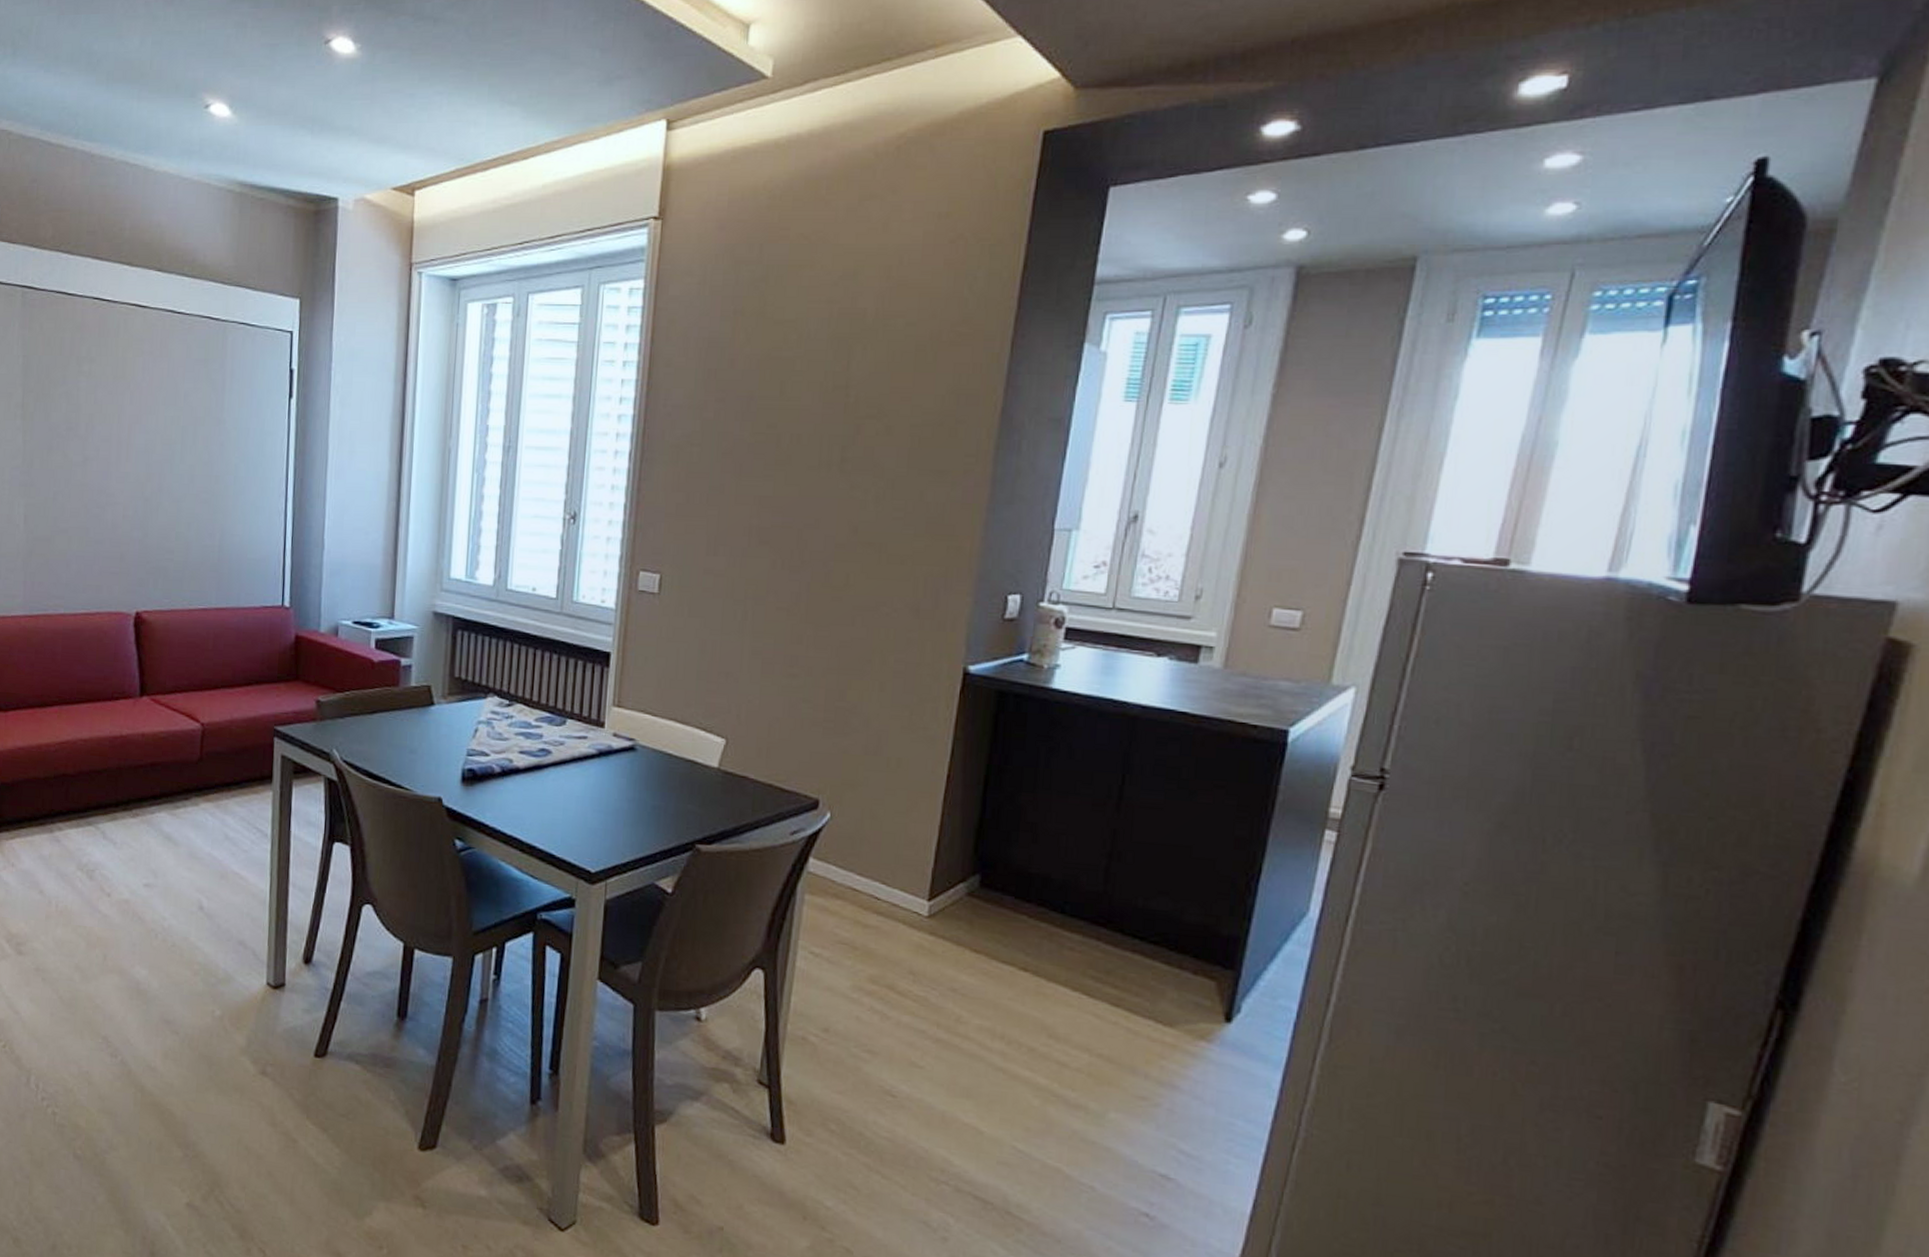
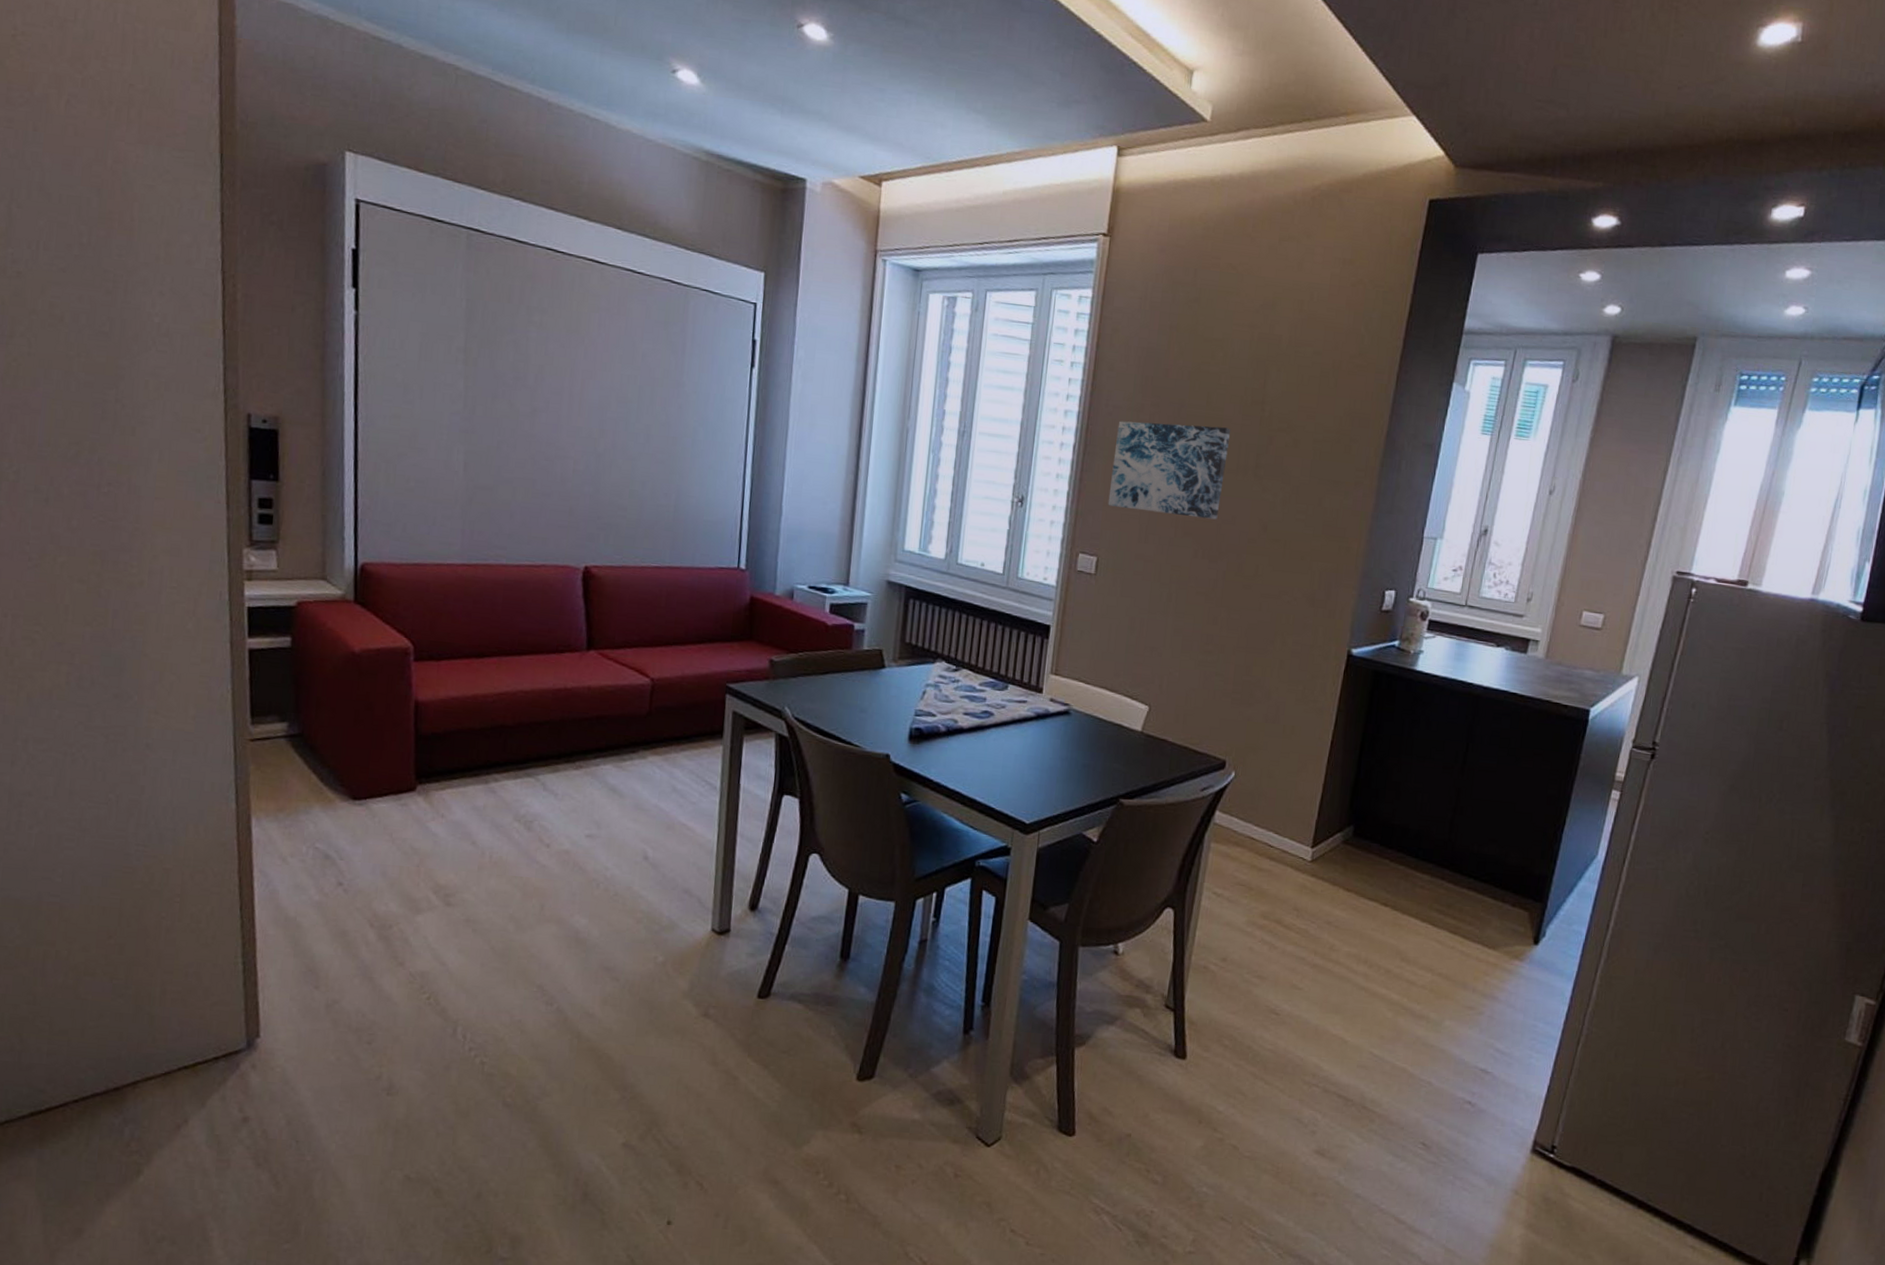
wall art: none [670,419,810,524] -> present [1108,421,1231,520]

